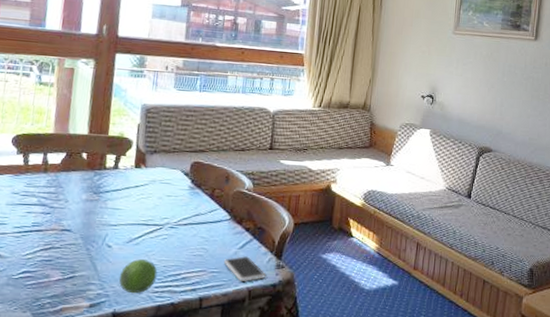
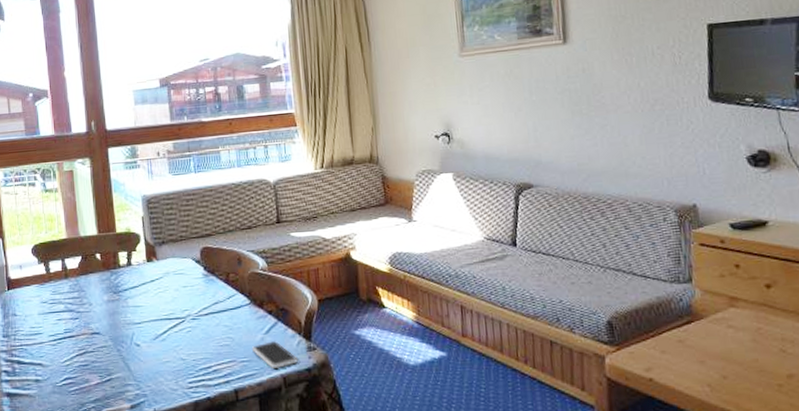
fruit: present [119,259,158,294] -> none [152,355,189,392]

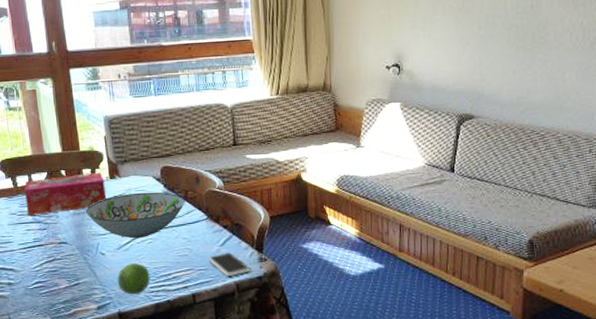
tissue box: none [57,255,142,304] -> present [24,172,106,215]
decorative bowl: none [121,275,226,328] -> present [86,192,185,239]
fruit: none [152,355,189,392] -> present [117,263,150,295]

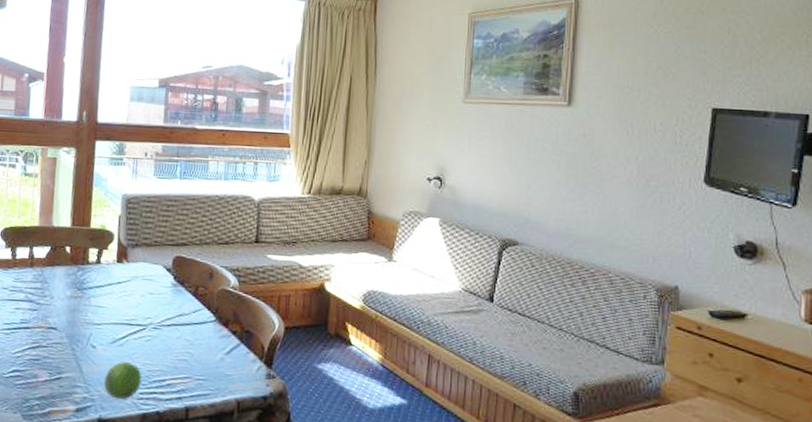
tissue box: present [24,172,106,215] -> none [20,253,111,293]
decorative bowl: present [86,192,185,239] -> none [84,281,194,334]
smartphone: present [208,251,250,276] -> none [209,362,255,392]

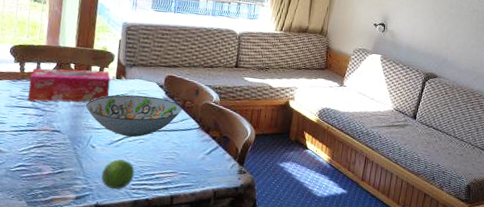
tissue box: none [20,253,111,293] -> present [28,68,111,102]
decorative bowl: none [84,281,194,334] -> present [86,94,182,137]

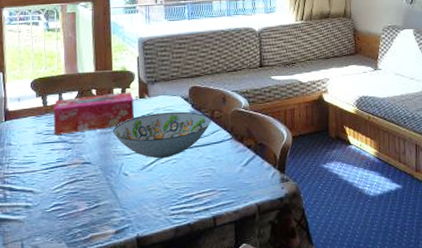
fruit: present [101,159,135,190] -> none [138,184,172,218]

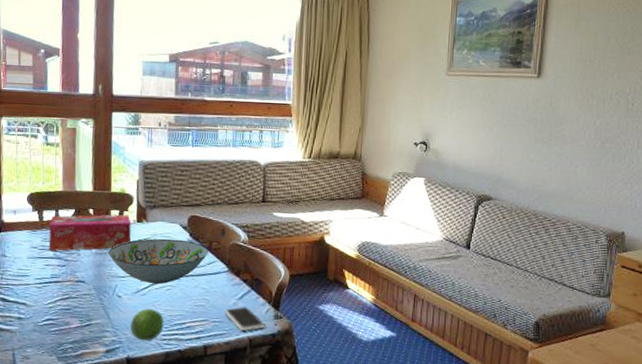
fruit: none [138,184,172,218] -> present [130,309,164,341]
smartphone: none [230,172,272,198] -> present [224,306,265,331]

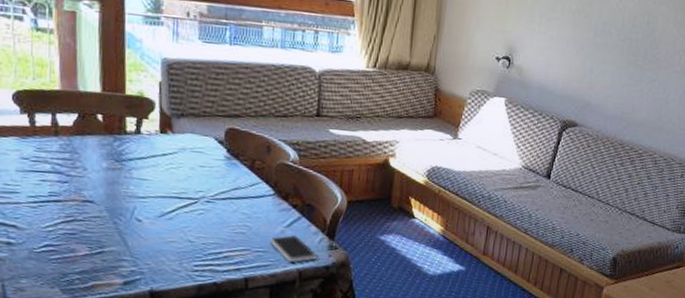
tissue box: present [49,214,131,251] -> none [44,120,153,164]
decorative bowl: present [108,238,209,285] -> none [124,153,251,208]
fruit: present [130,309,164,341] -> none [153,235,196,272]

